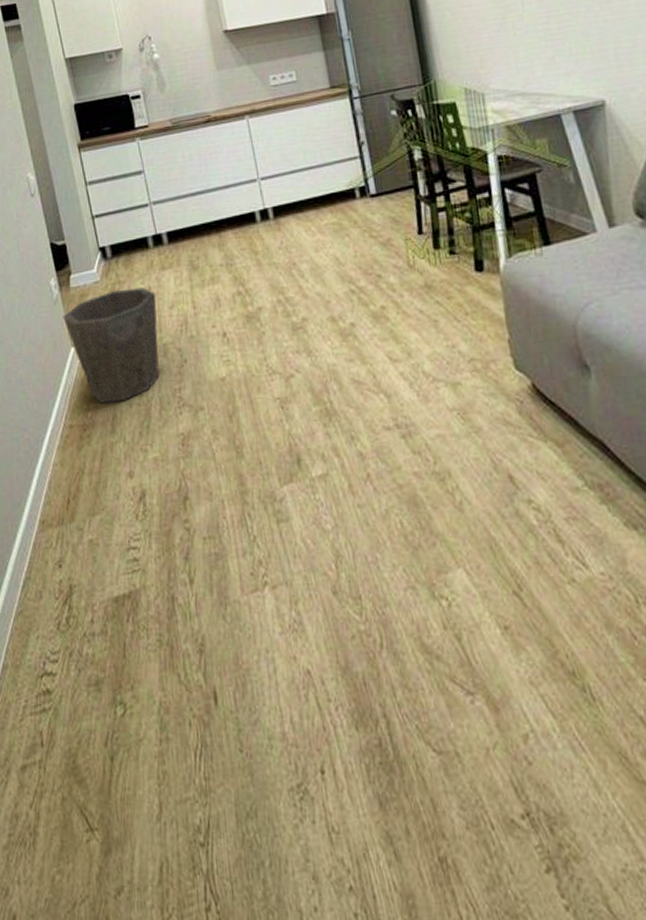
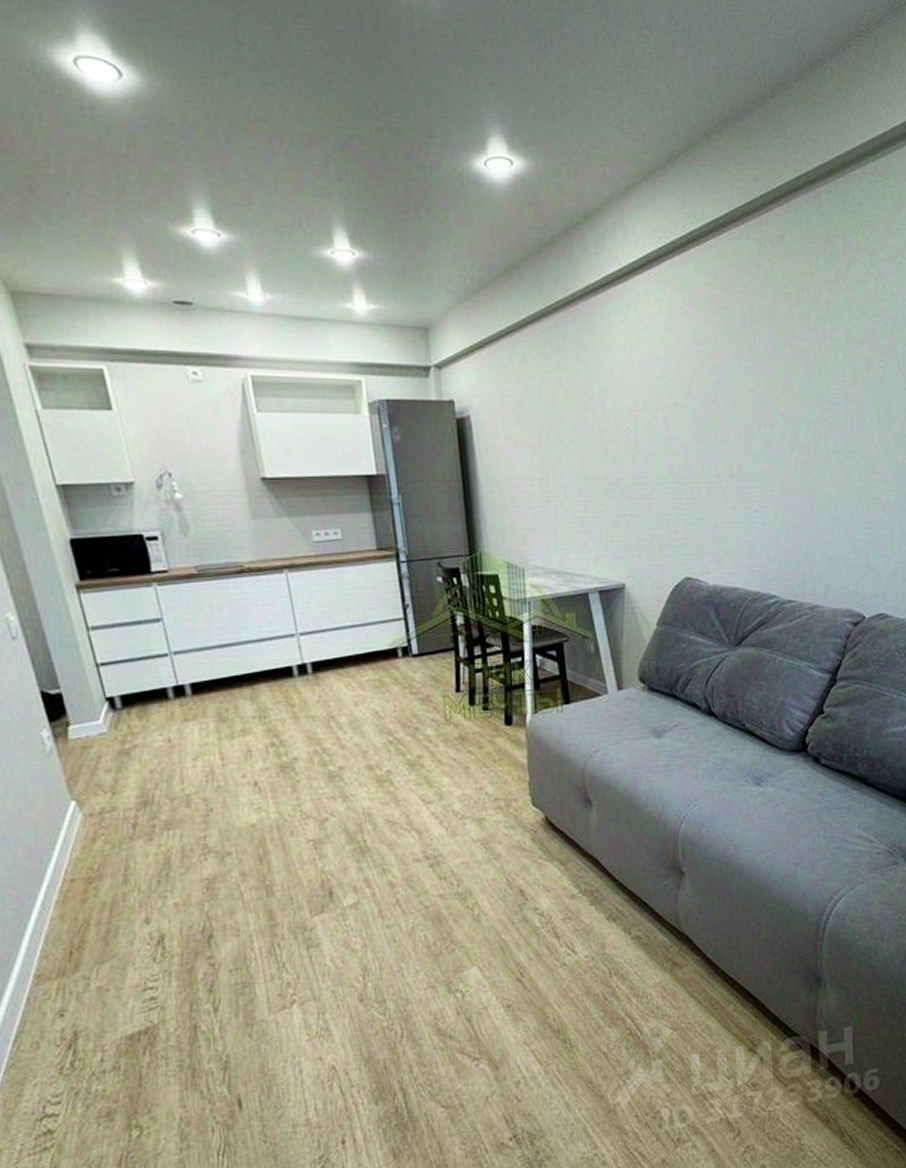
waste bin: present [63,287,160,403] -> none [59,739,181,855]

